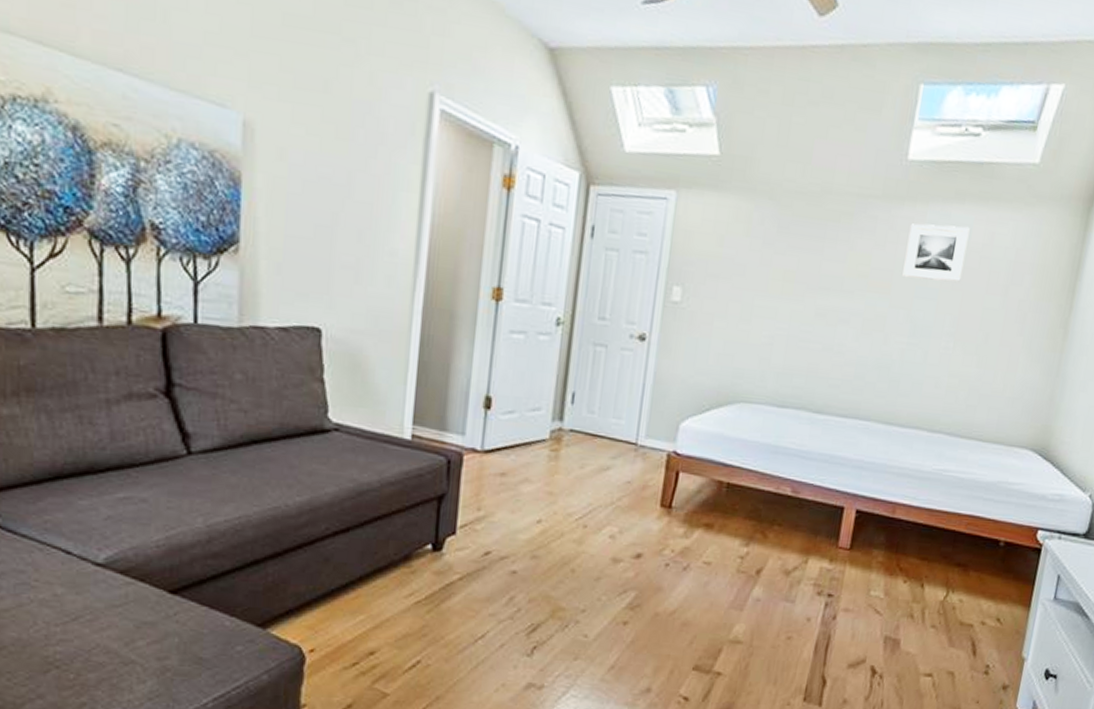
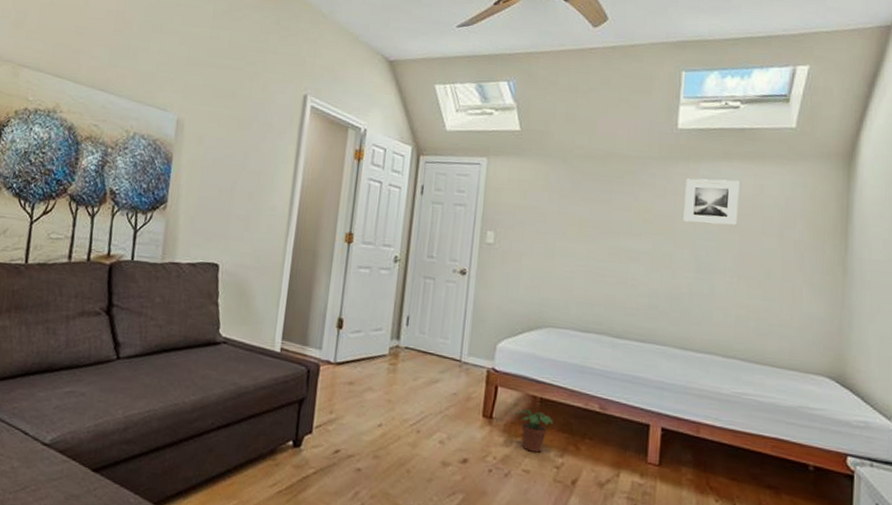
potted plant: none [698,496,740,543] -> present [515,409,553,453]

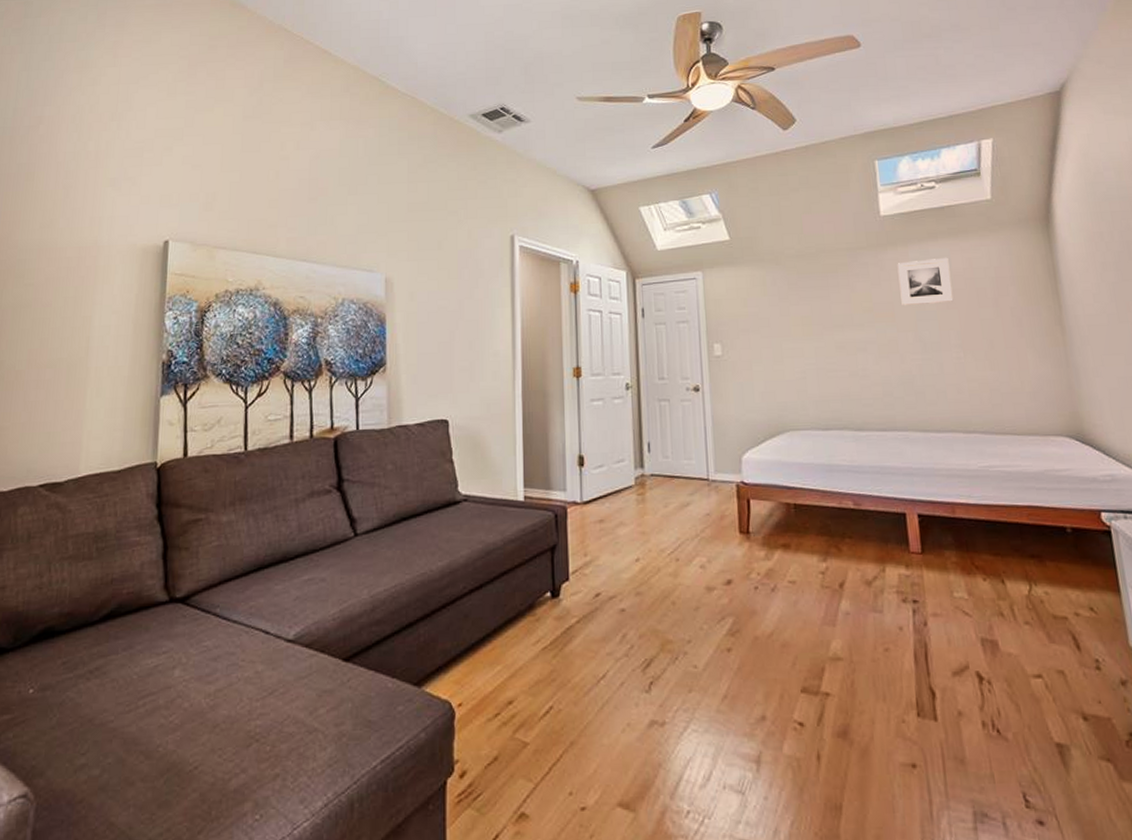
potted plant: present [515,409,553,453] -> none [771,518,811,561]

